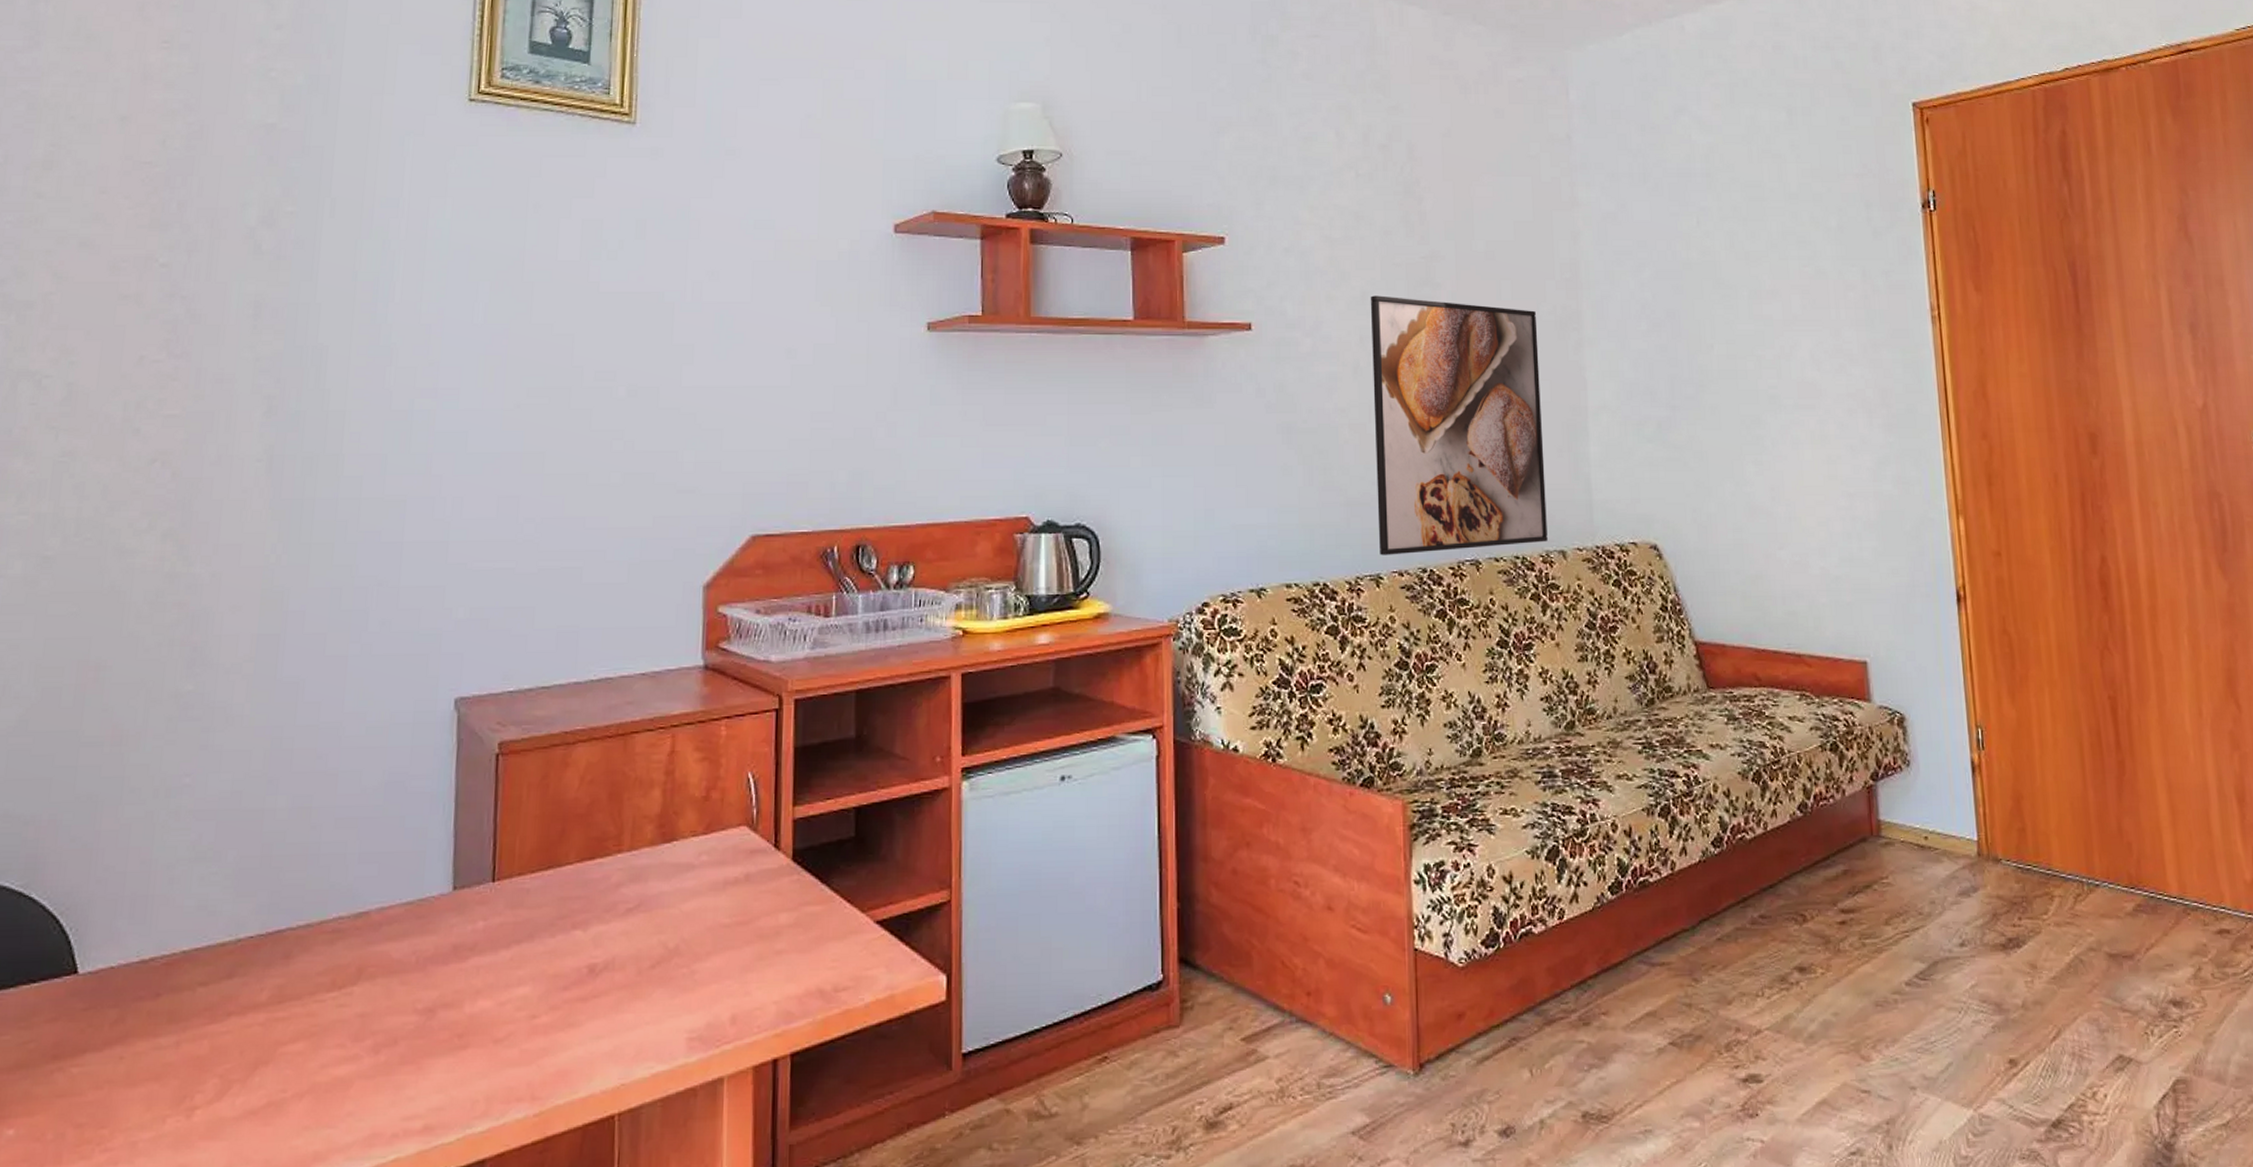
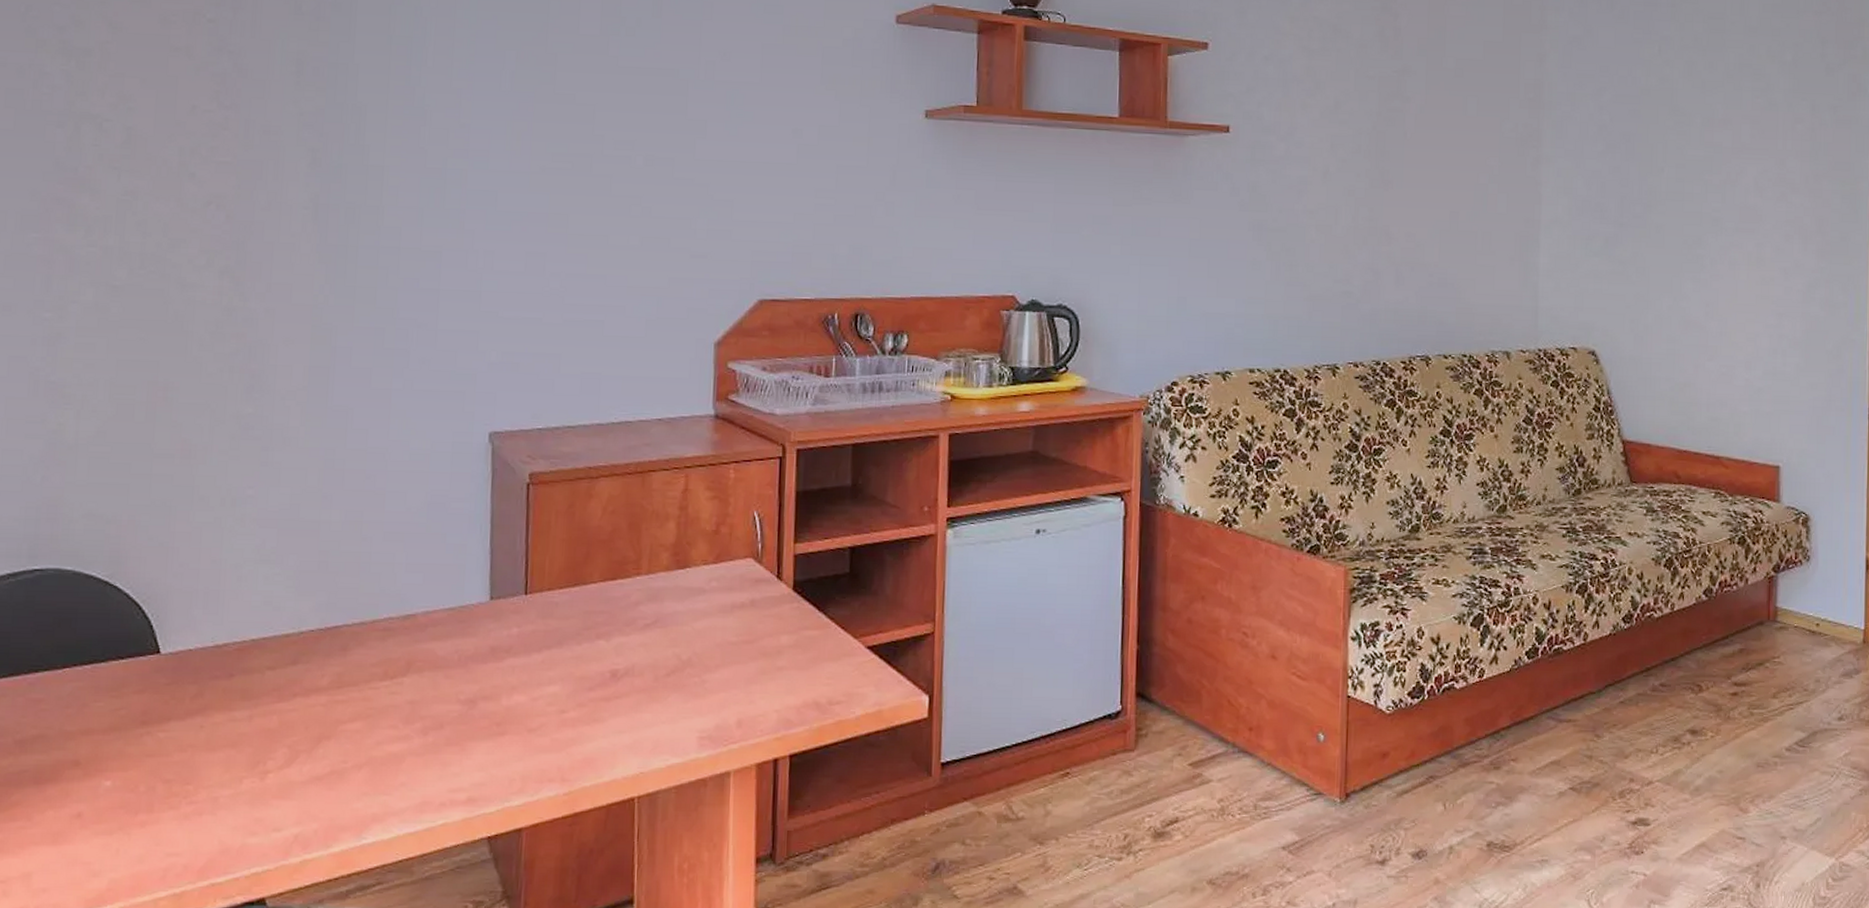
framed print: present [1370,295,1548,555] -> none [1337,105,1499,348]

